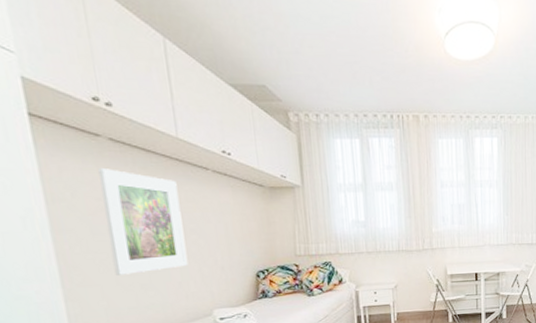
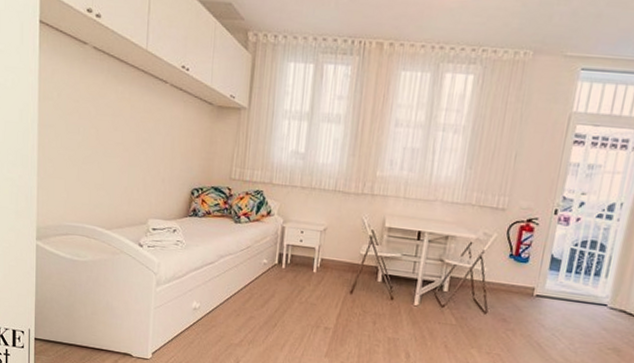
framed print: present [98,167,188,275] -> none [77,72,139,174]

